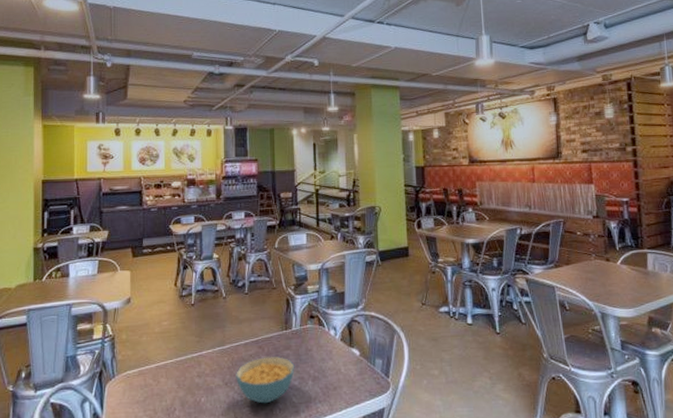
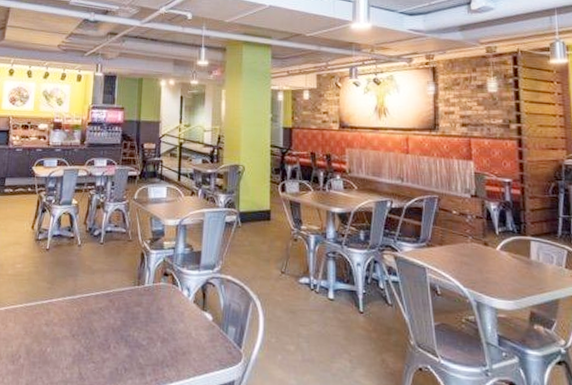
cereal bowl: present [236,356,295,404] -> none [83,310,145,362]

